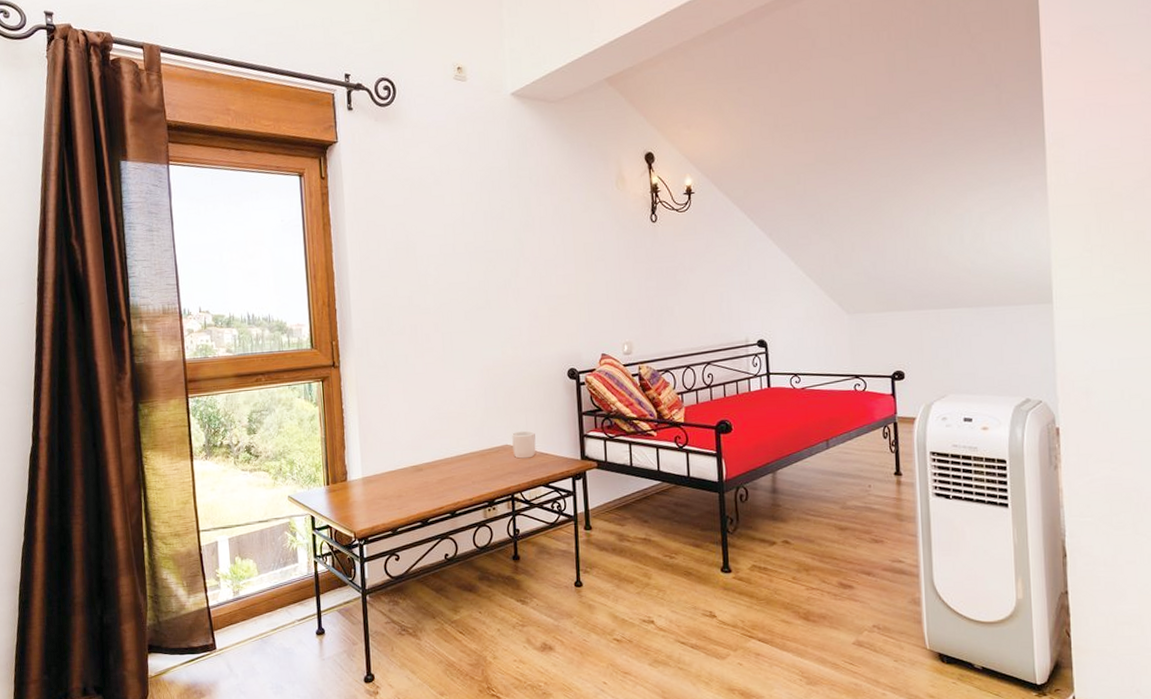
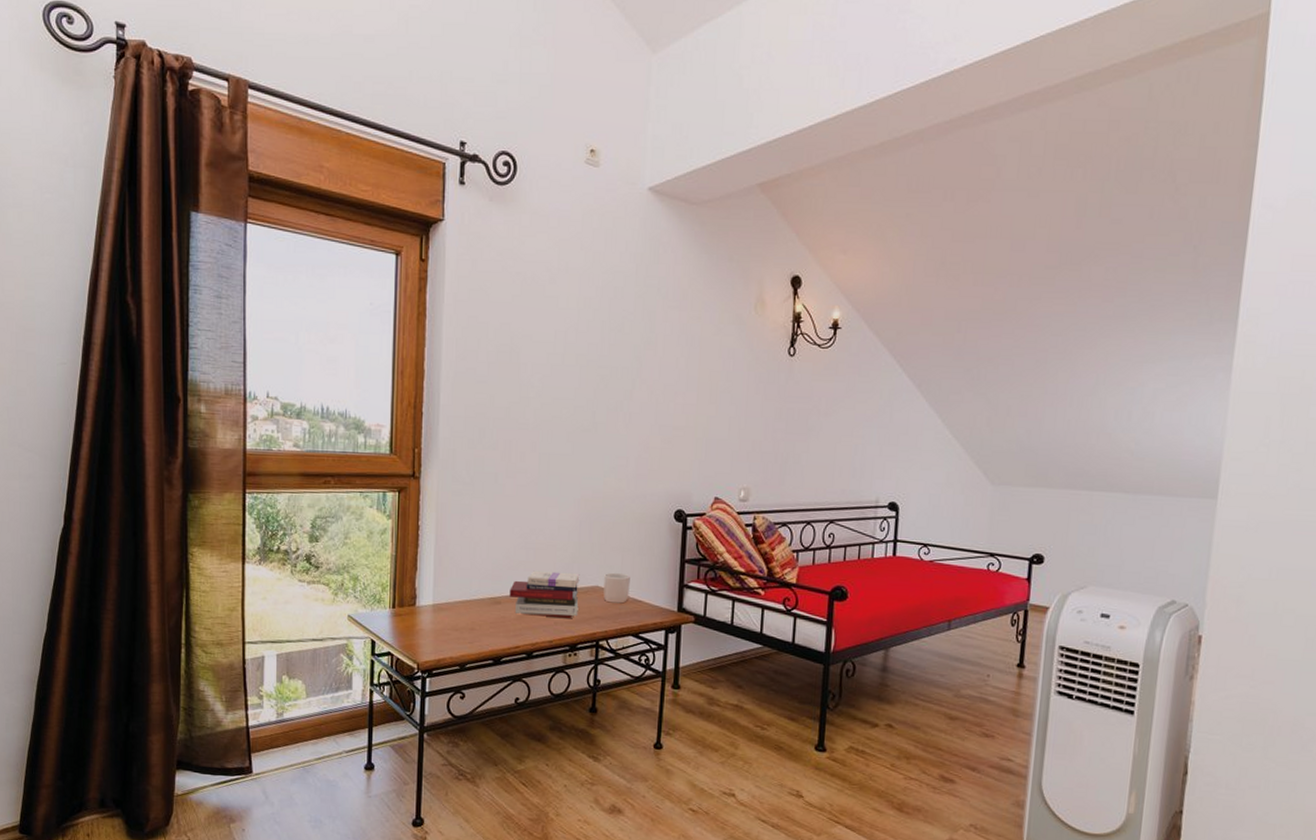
books: none [429,435,493,478] -> present [509,570,580,619]

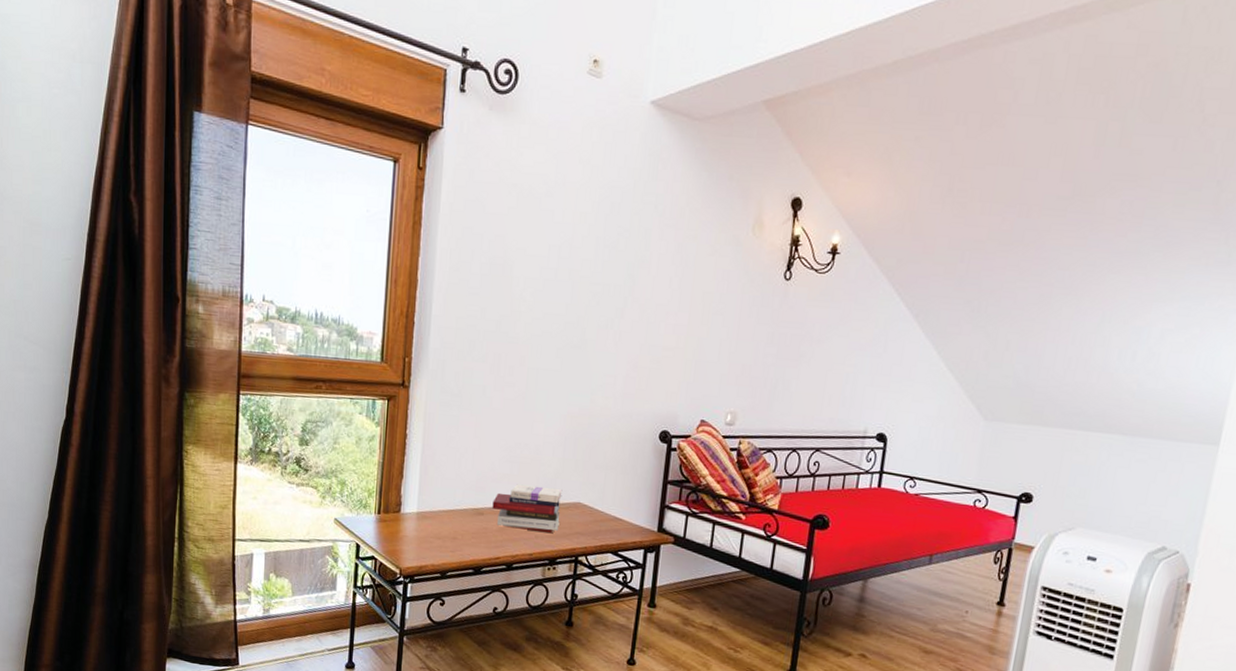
mug: present [603,572,630,604] -> none [584,489,612,521]

